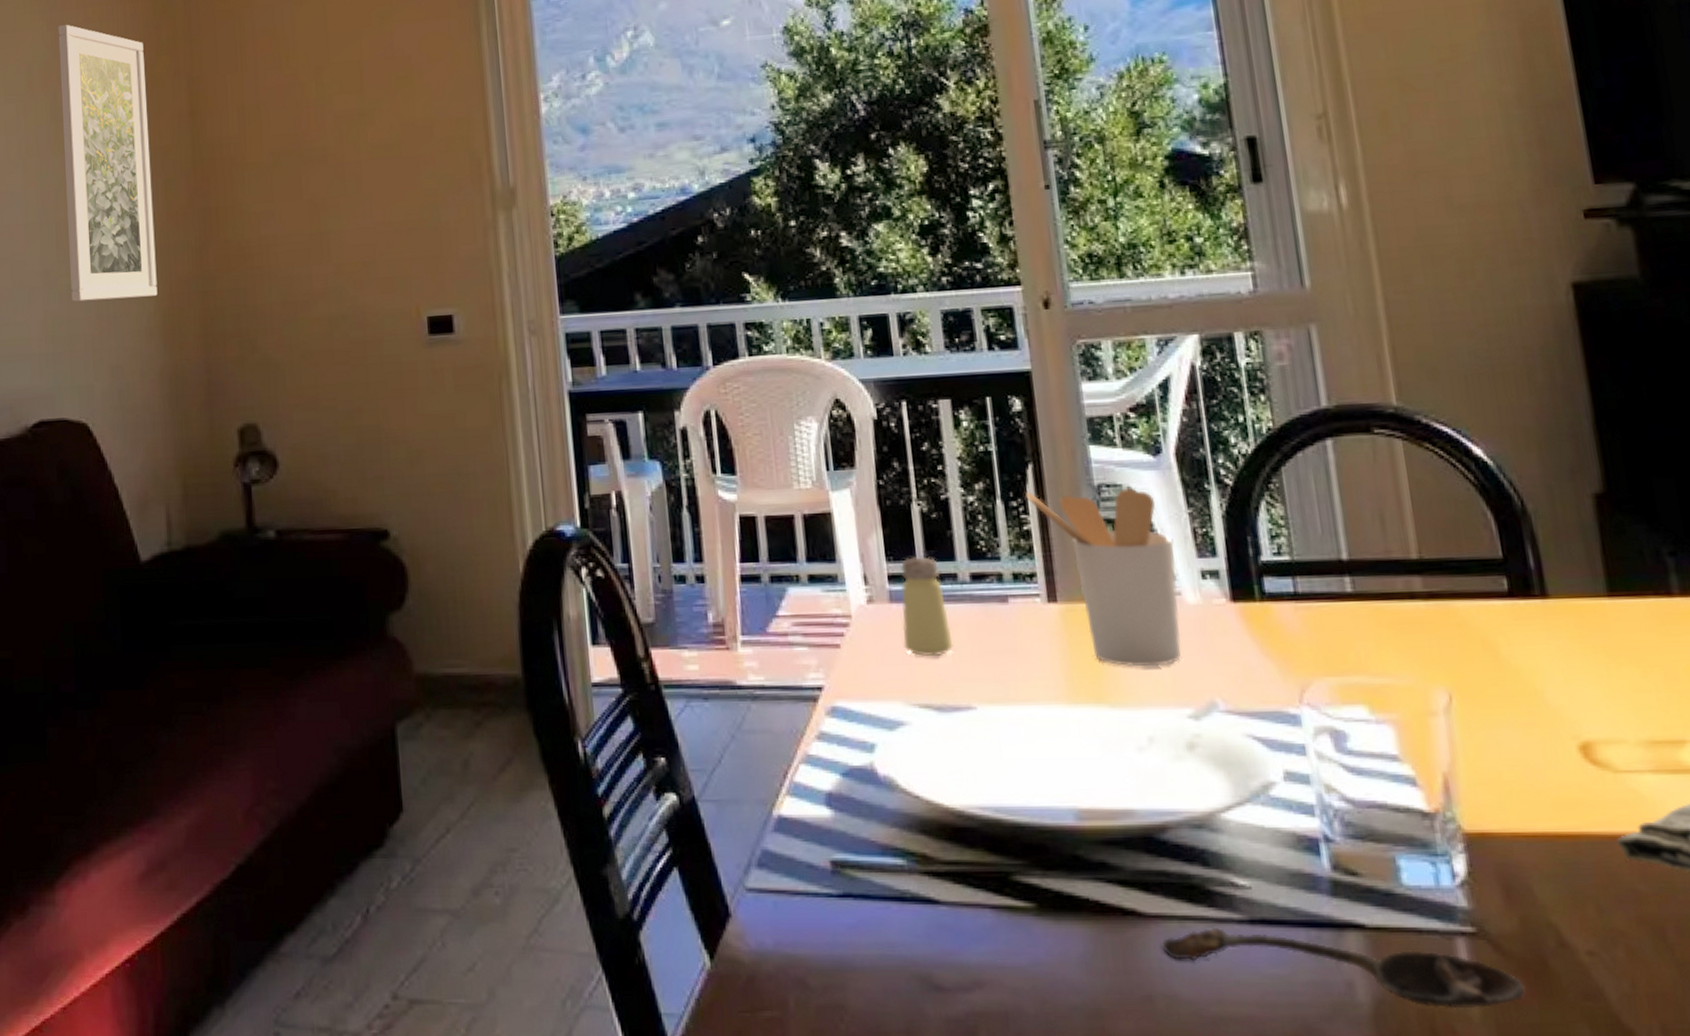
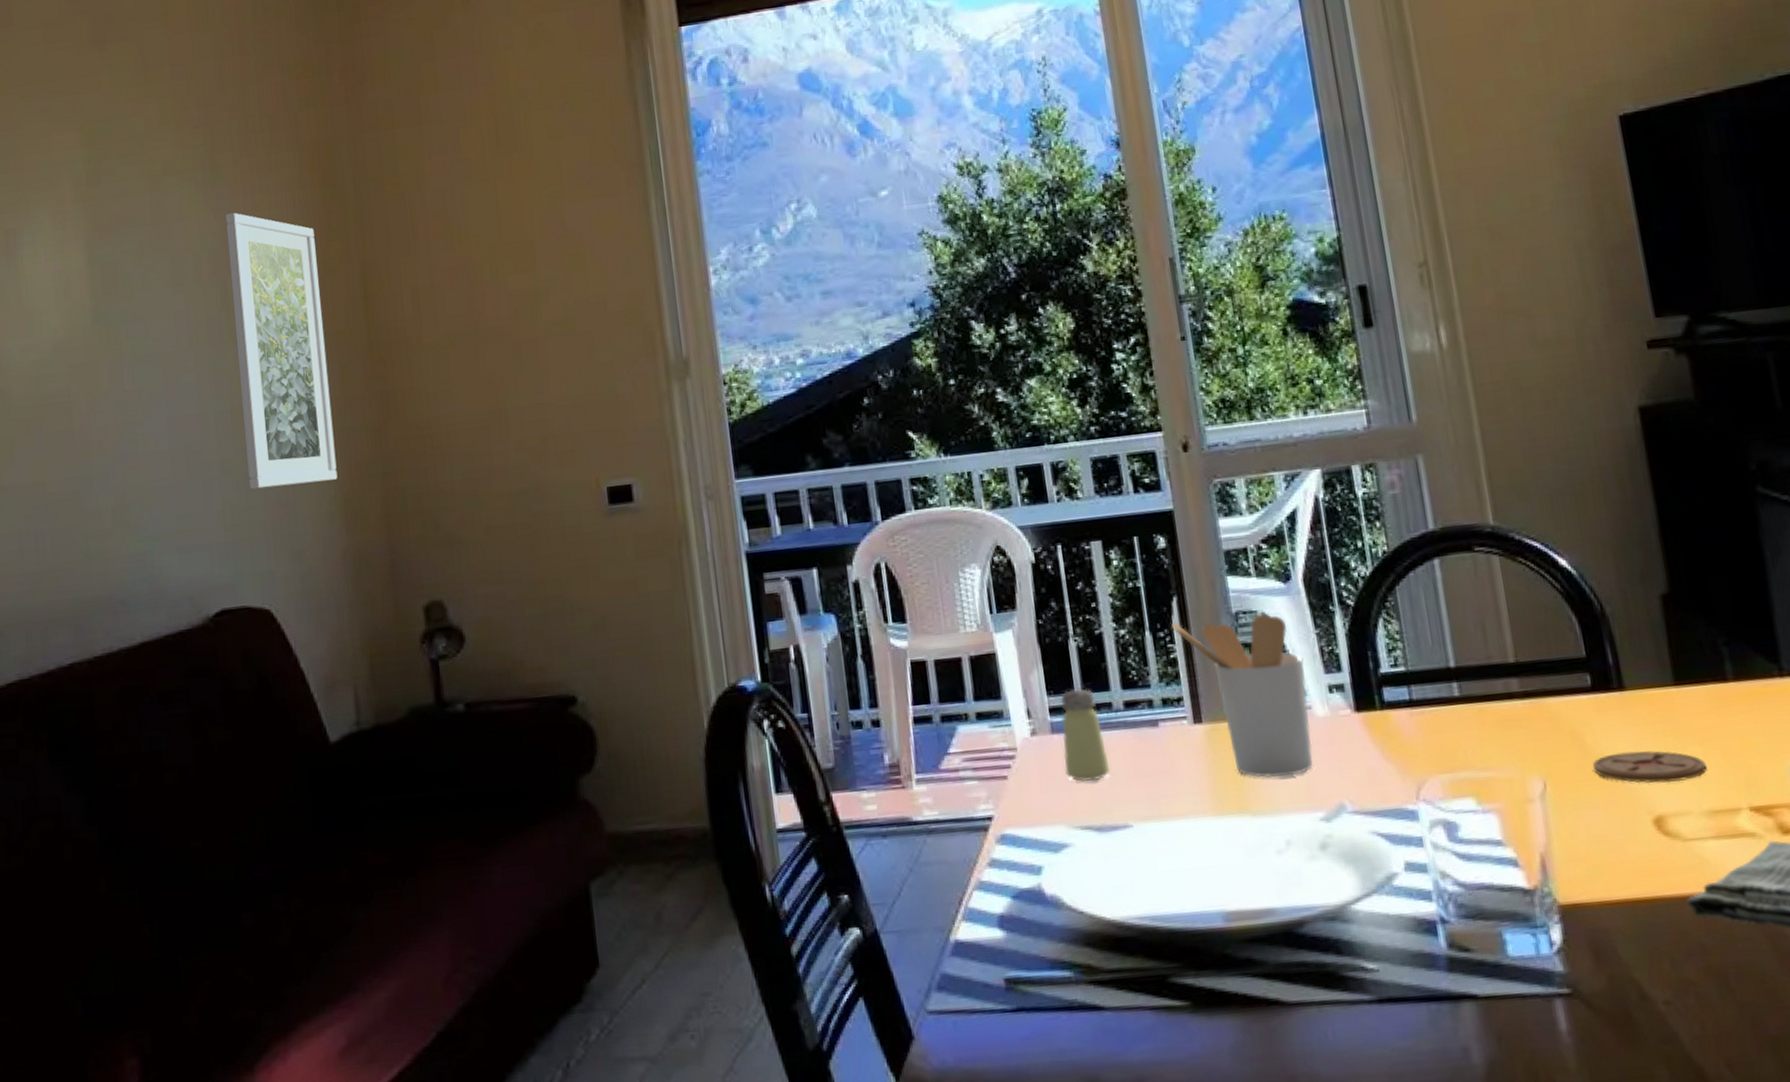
spoon: present [1161,927,1526,1009] -> none [1302,1008,1614,1063]
coaster: none [1507,667,1646,706] -> present [1592,750,1708,784]

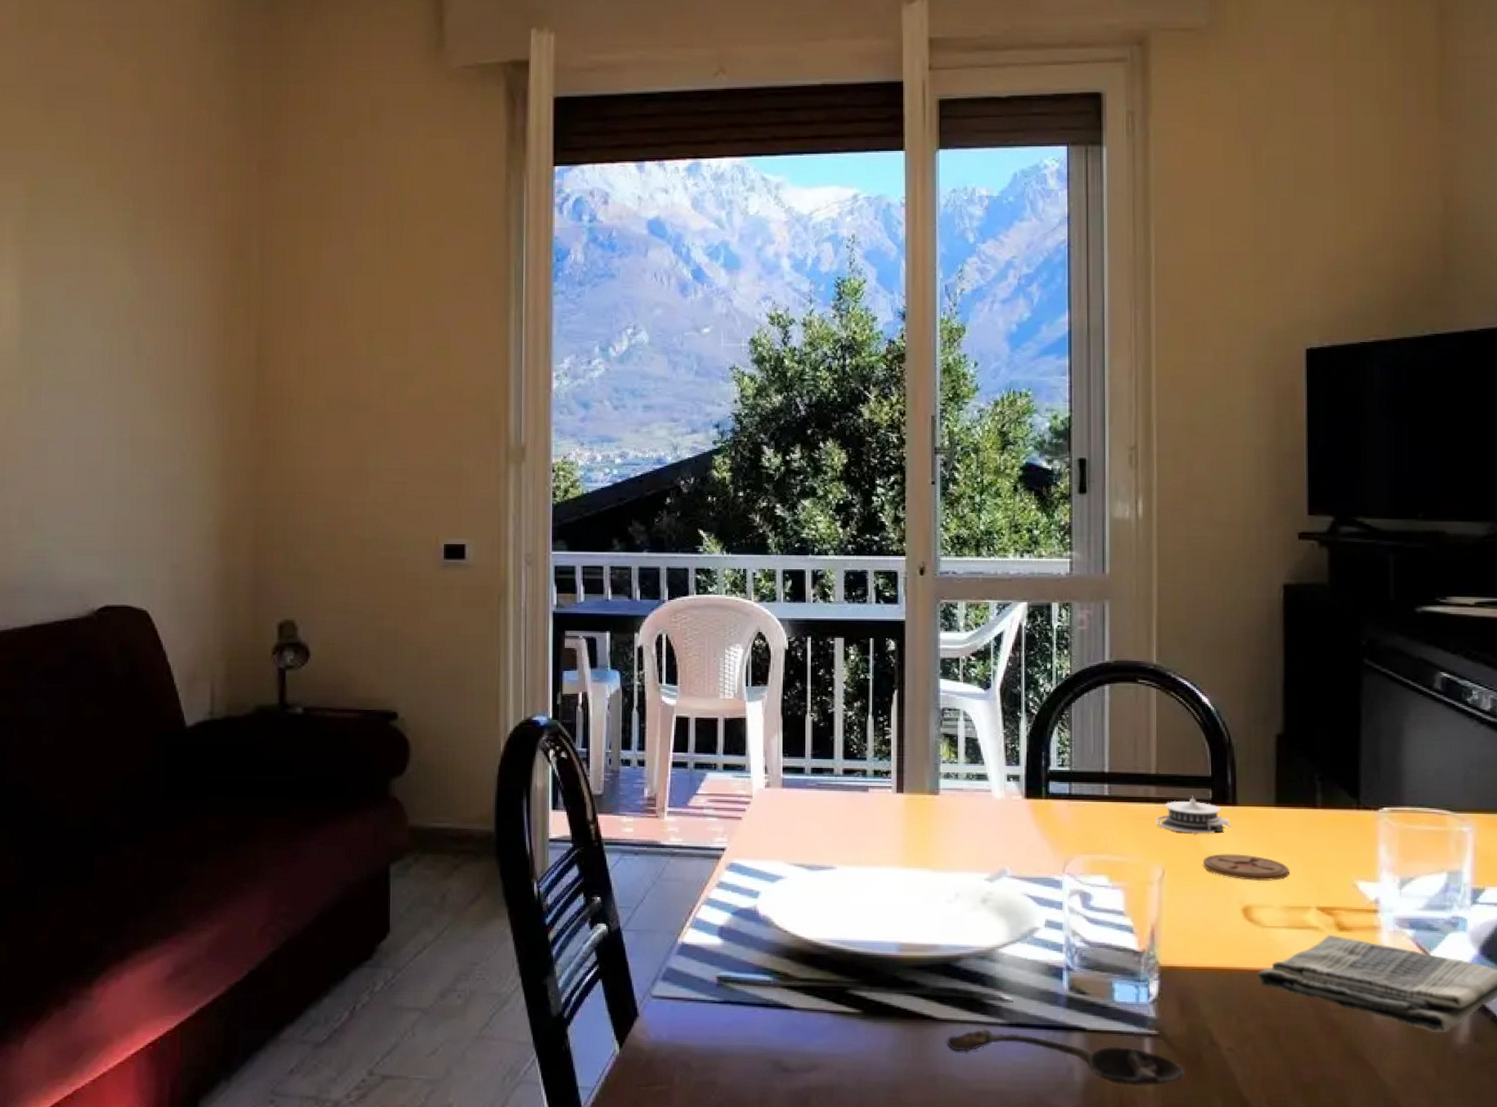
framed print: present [225,212,338,490] -> none [141,271,220,509]
saltshaker: present [1060,689,1110,783] -> none [789,755,825,829]
utensil holder: present [1171,612,1313,778] -> none [890,710,991,843]
spoon: none [1302,1008,1614,1063] -> present [946,1028,1184,1087]
architectural model: none [1524,683,1621,733] -> present [1155,795,1230,835]

